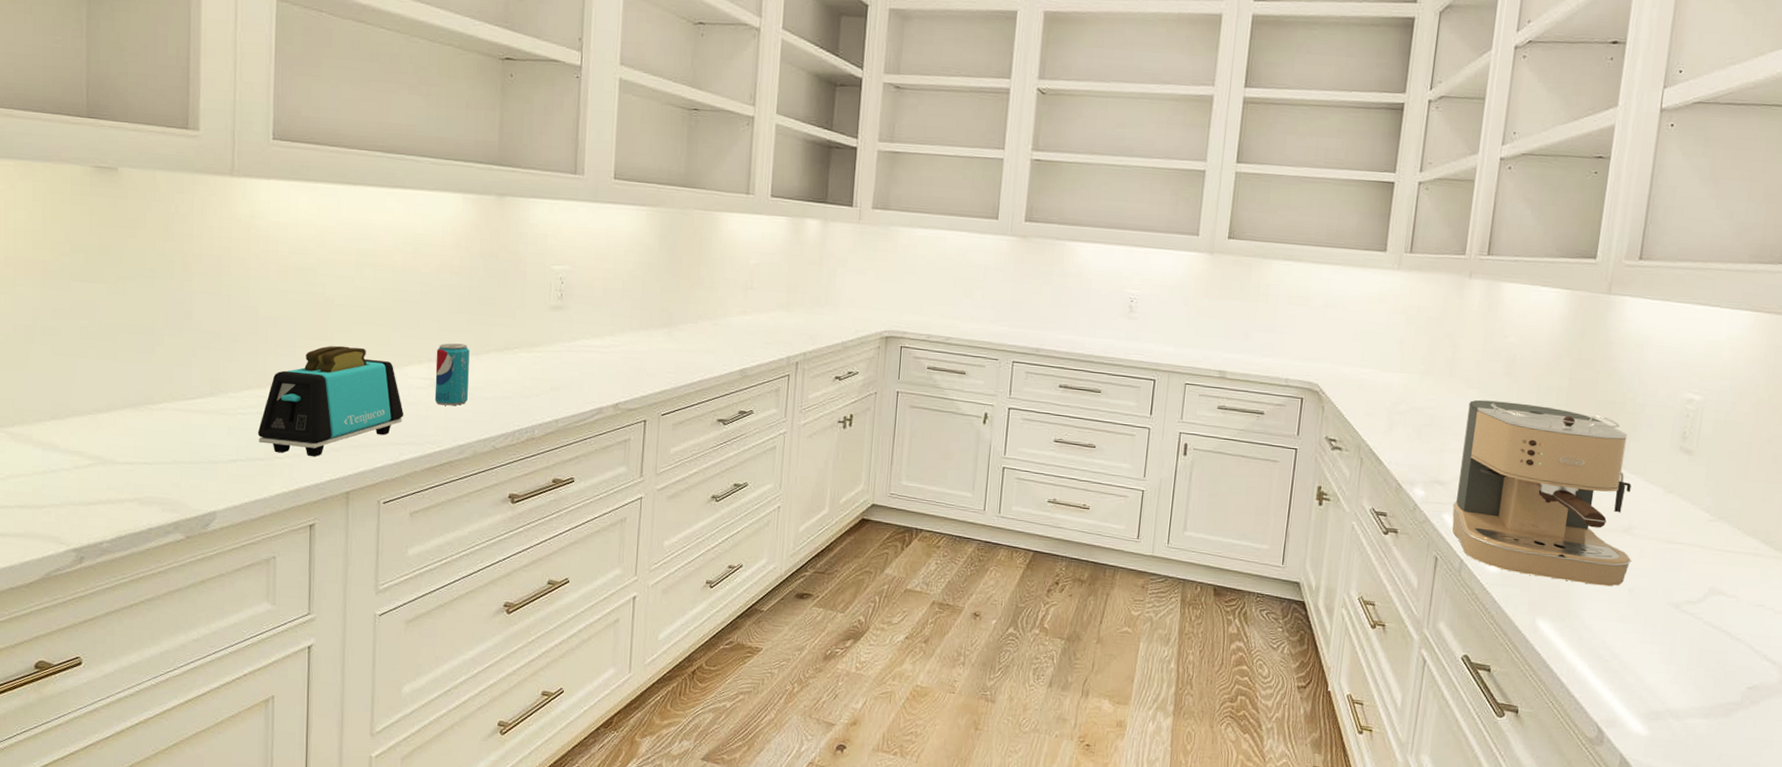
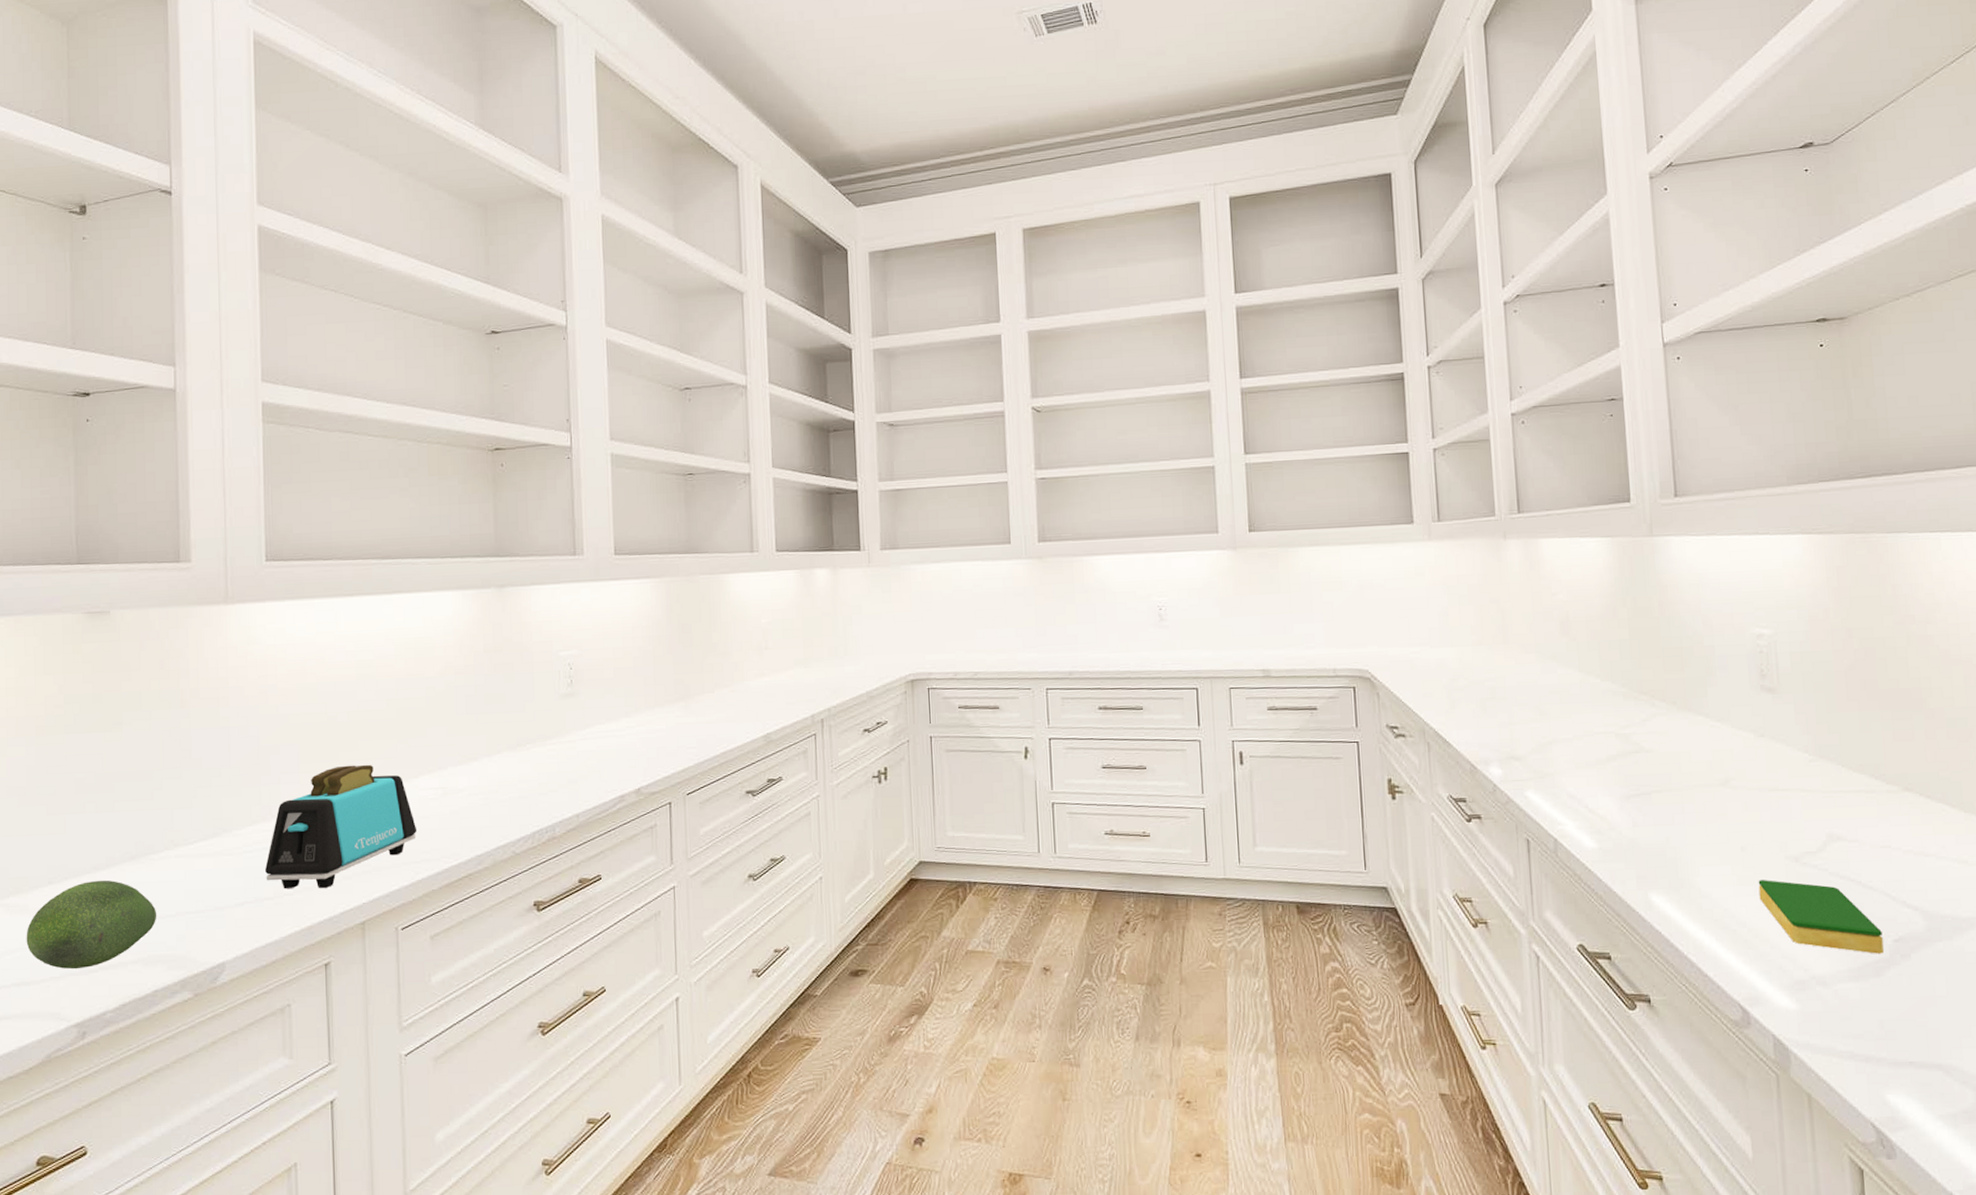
fruit: none [29,421,154,500] -> present [26,880,157,970]
beverage can: present [434,343,470,406] -> none [446,746,483,815]
coffee maker: present [1452,399,1632,587] -> none [1530,662,1737,848]
dish sponge: none [1635,620,1739,698] -> present [1758,880,1884,954]

